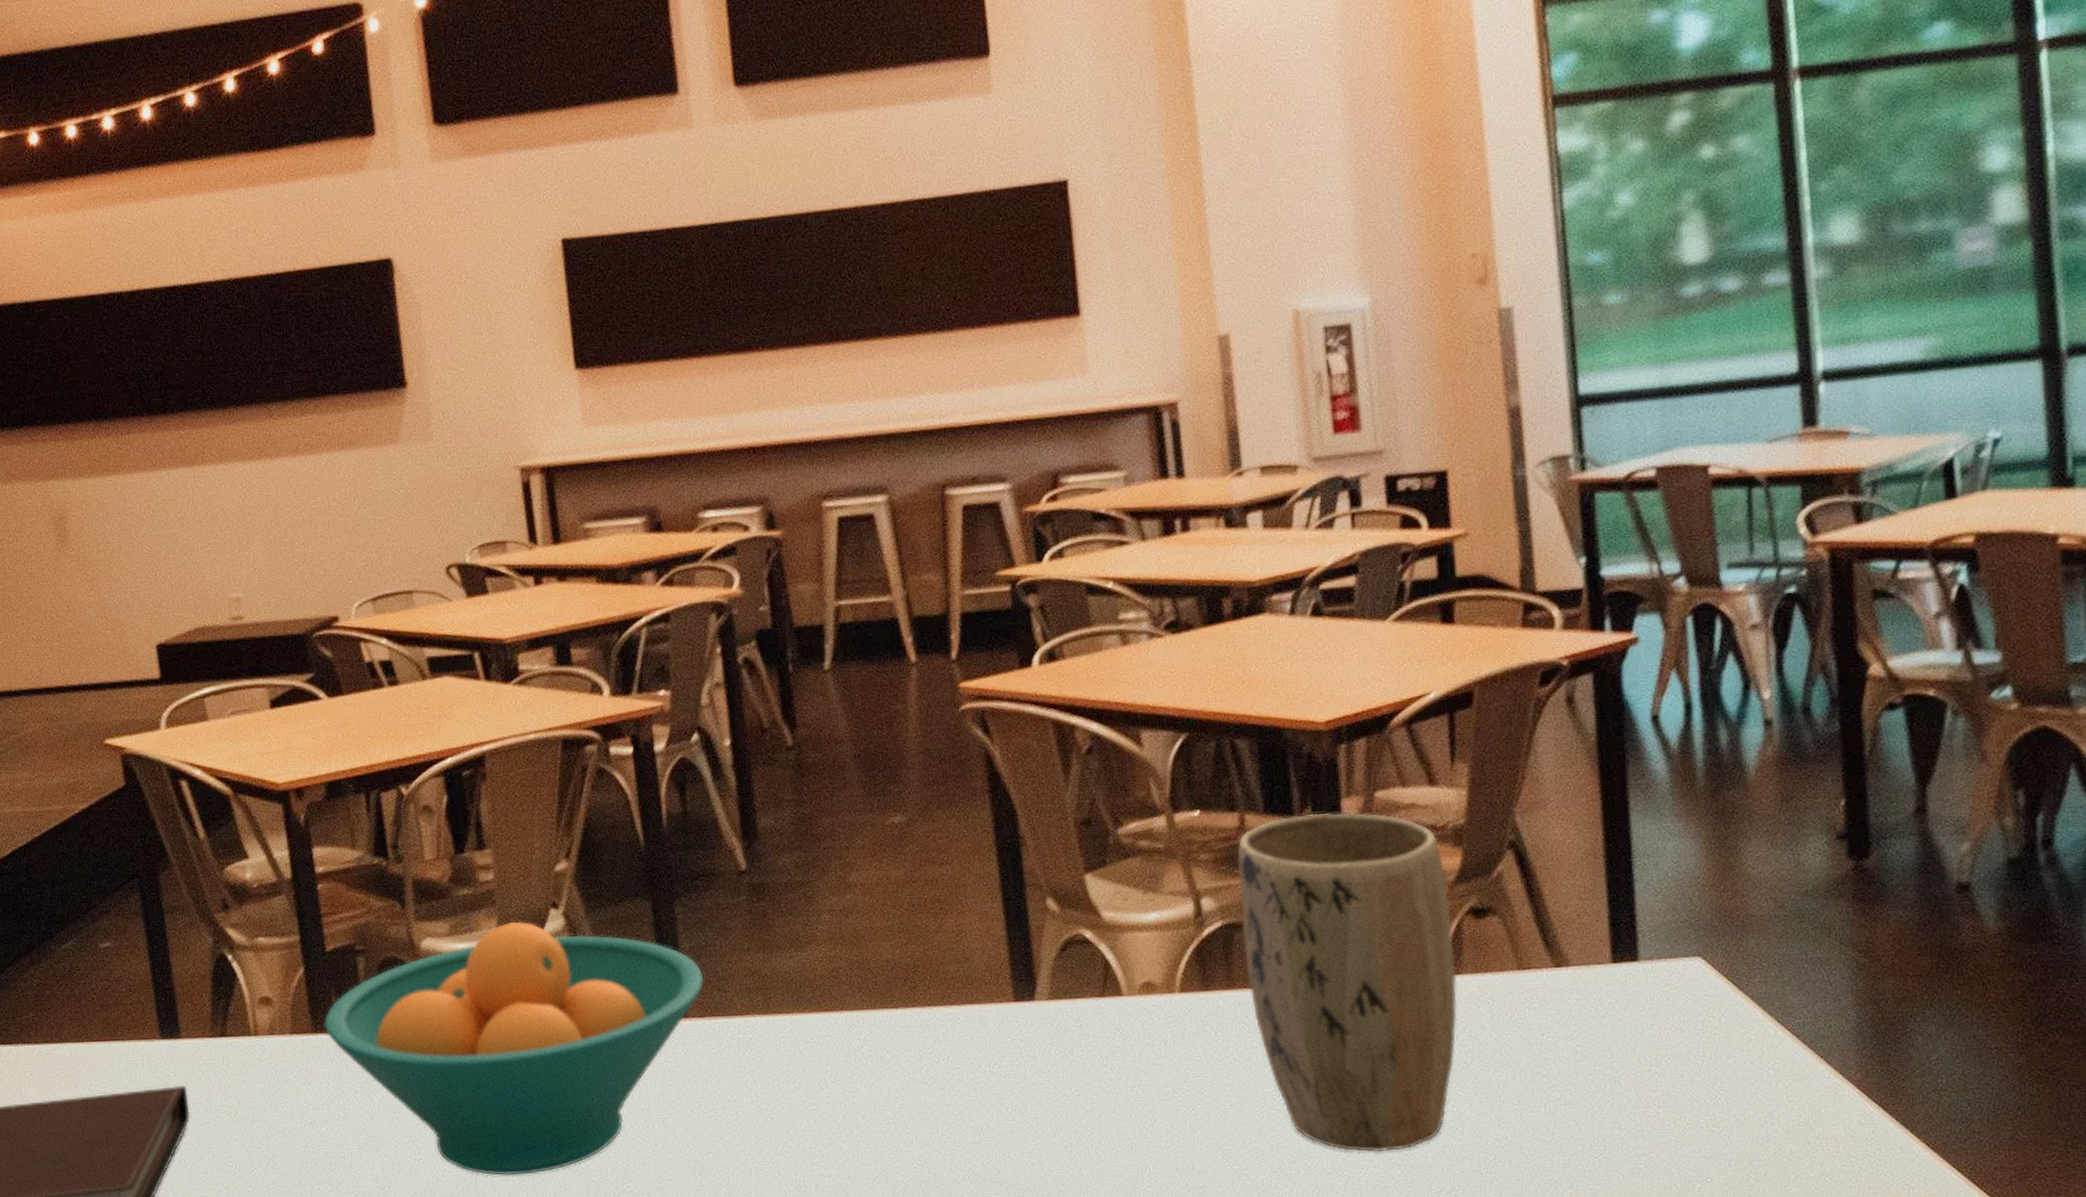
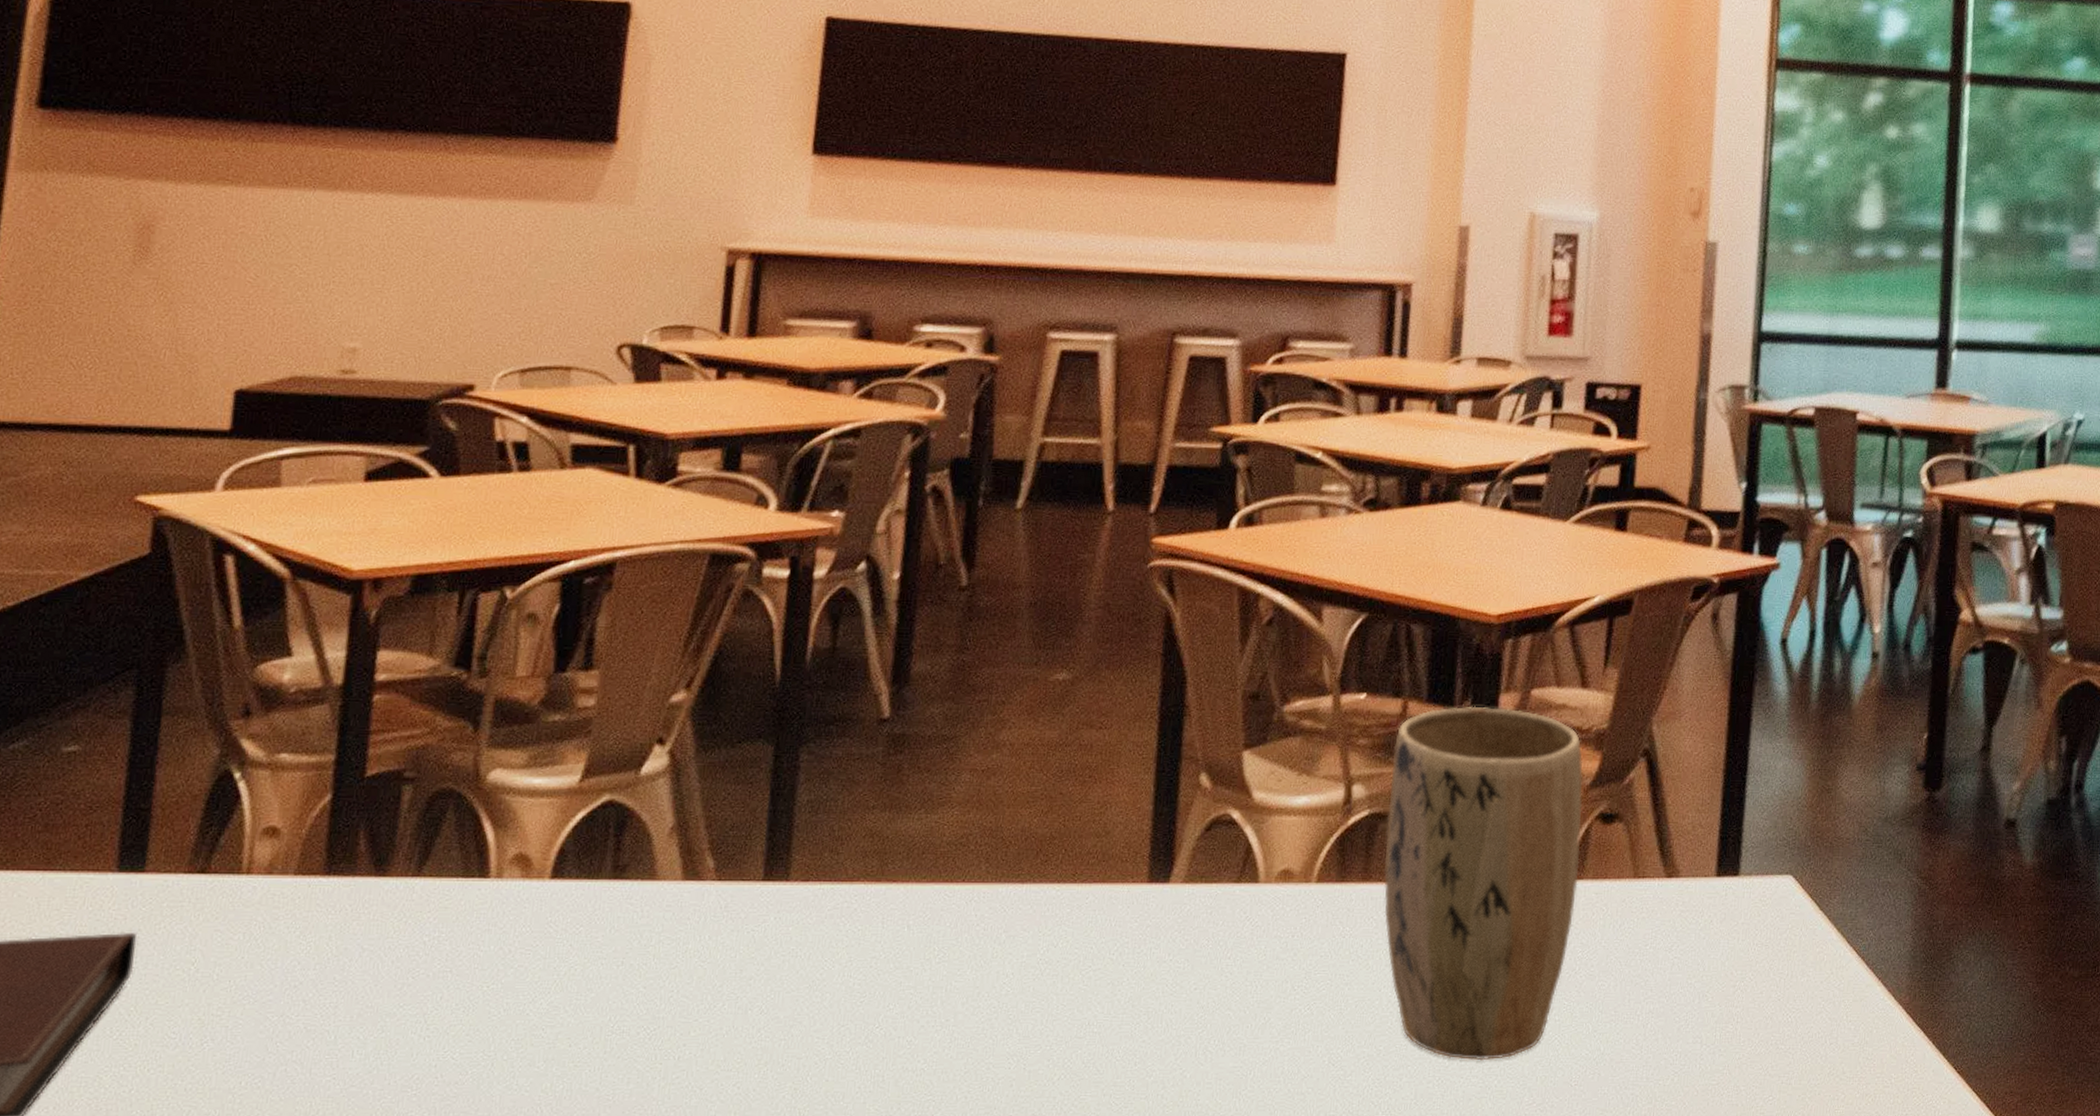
fruit bowl: present [323,921,705,1176] -> none [340,756,817,1060]

